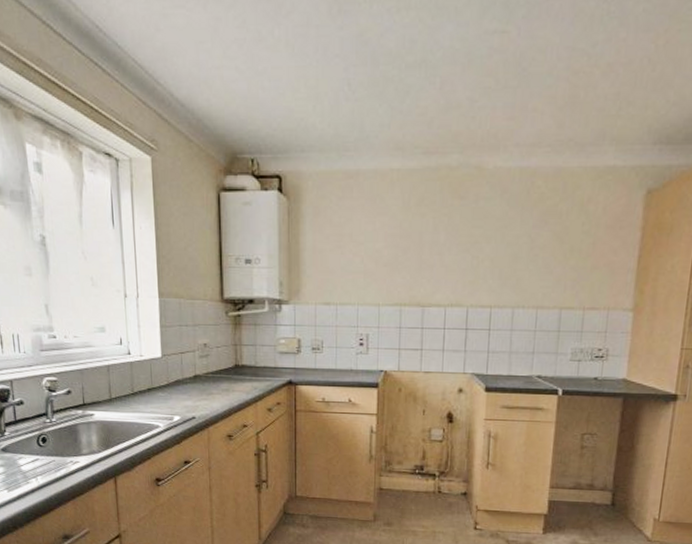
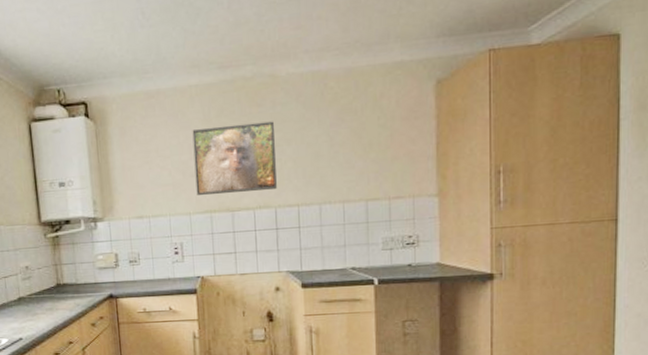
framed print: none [388,216,475,287] -> present [192,121,277,195]

